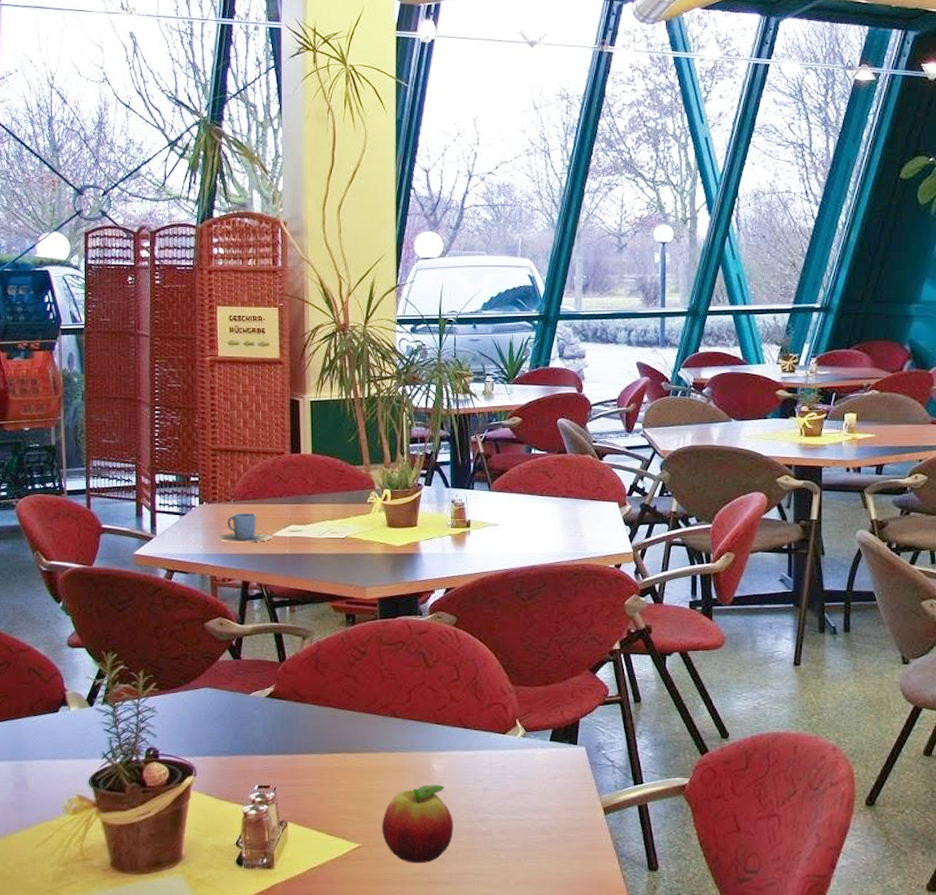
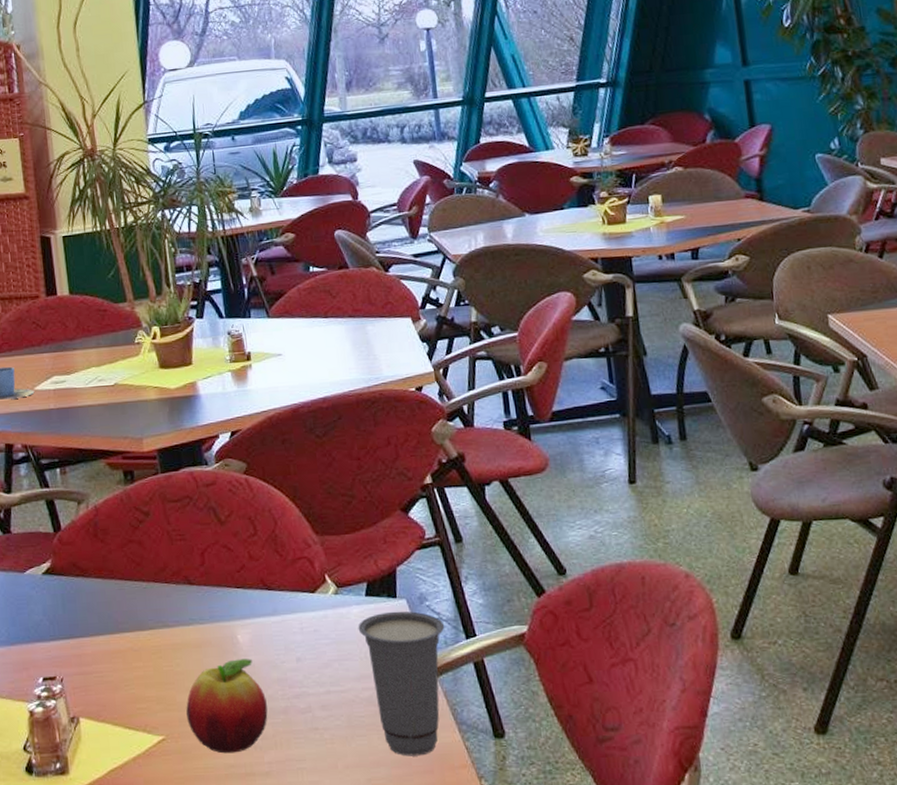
cup: none [540,756,617,880] -> present [358,611,445,756]

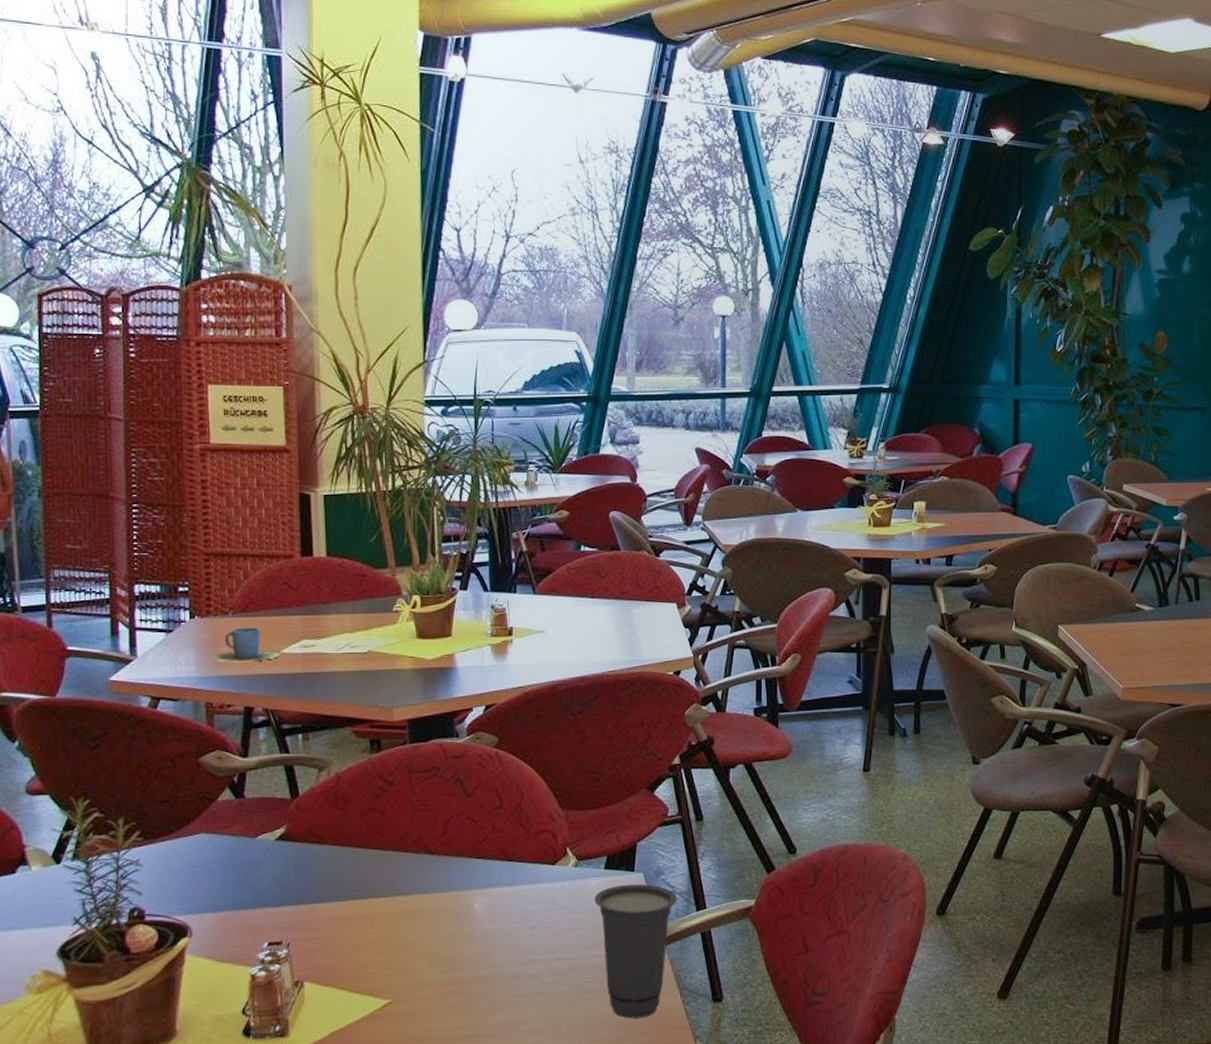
fruit: present [186,659,268,754] -> none [415,926,497,1017]

